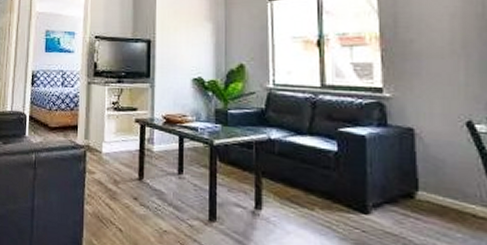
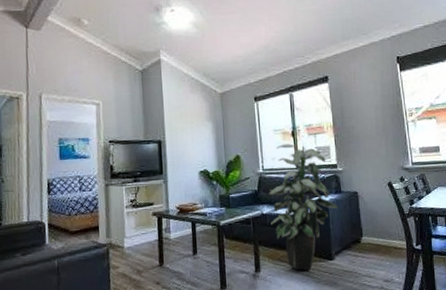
indoor plant: none [280,55,381,222] -> present [269,144,338,271]

